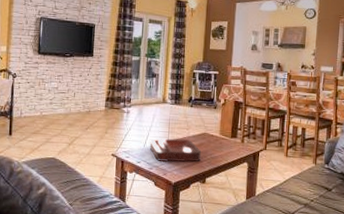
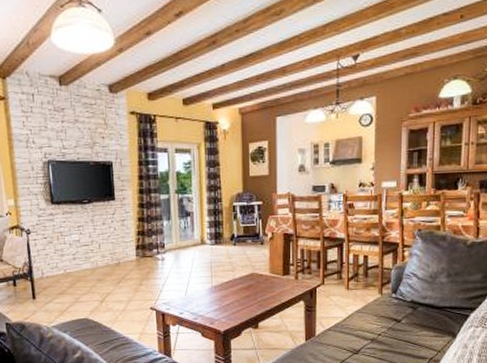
decorative tray: present [149,138,201,163] -> none [191,282,250,311]

